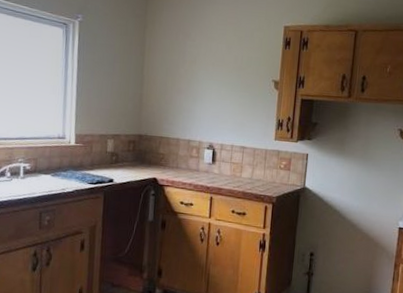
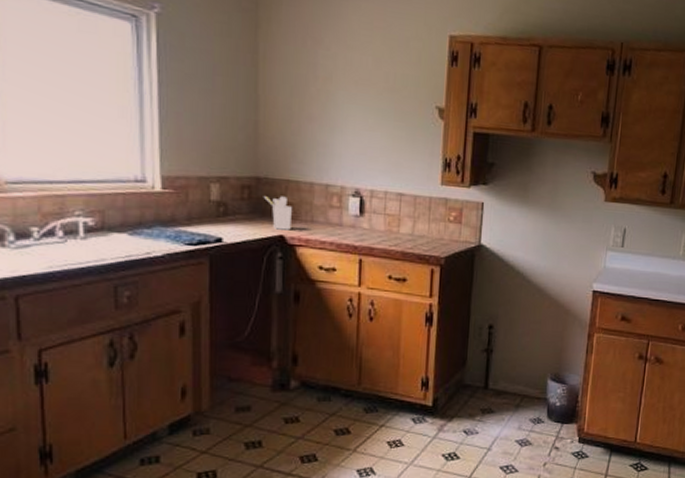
utensil holder: none [144,149,163,174] -> present [264,196,292,230]

